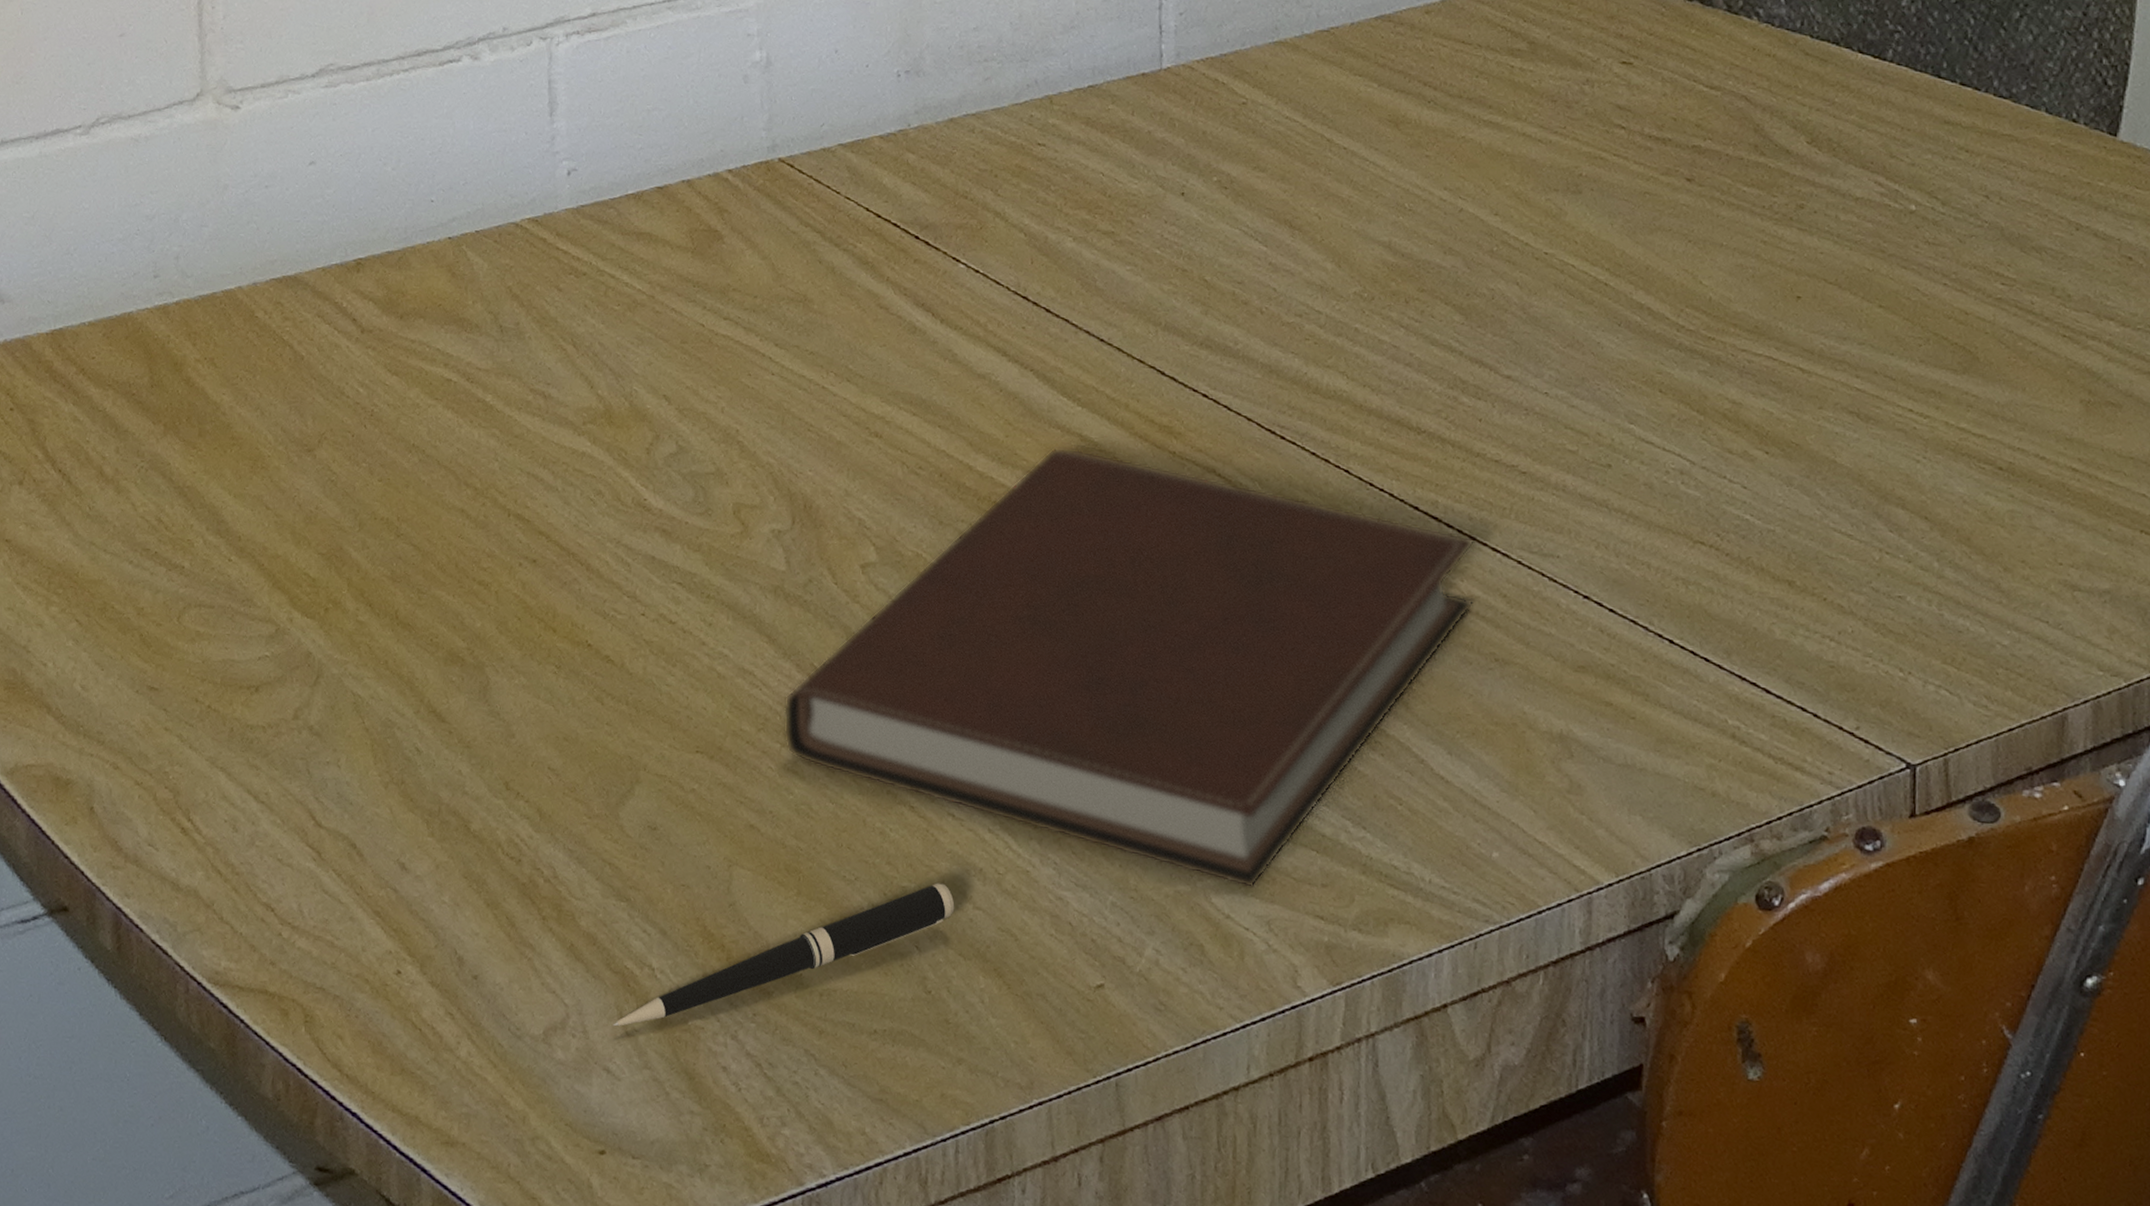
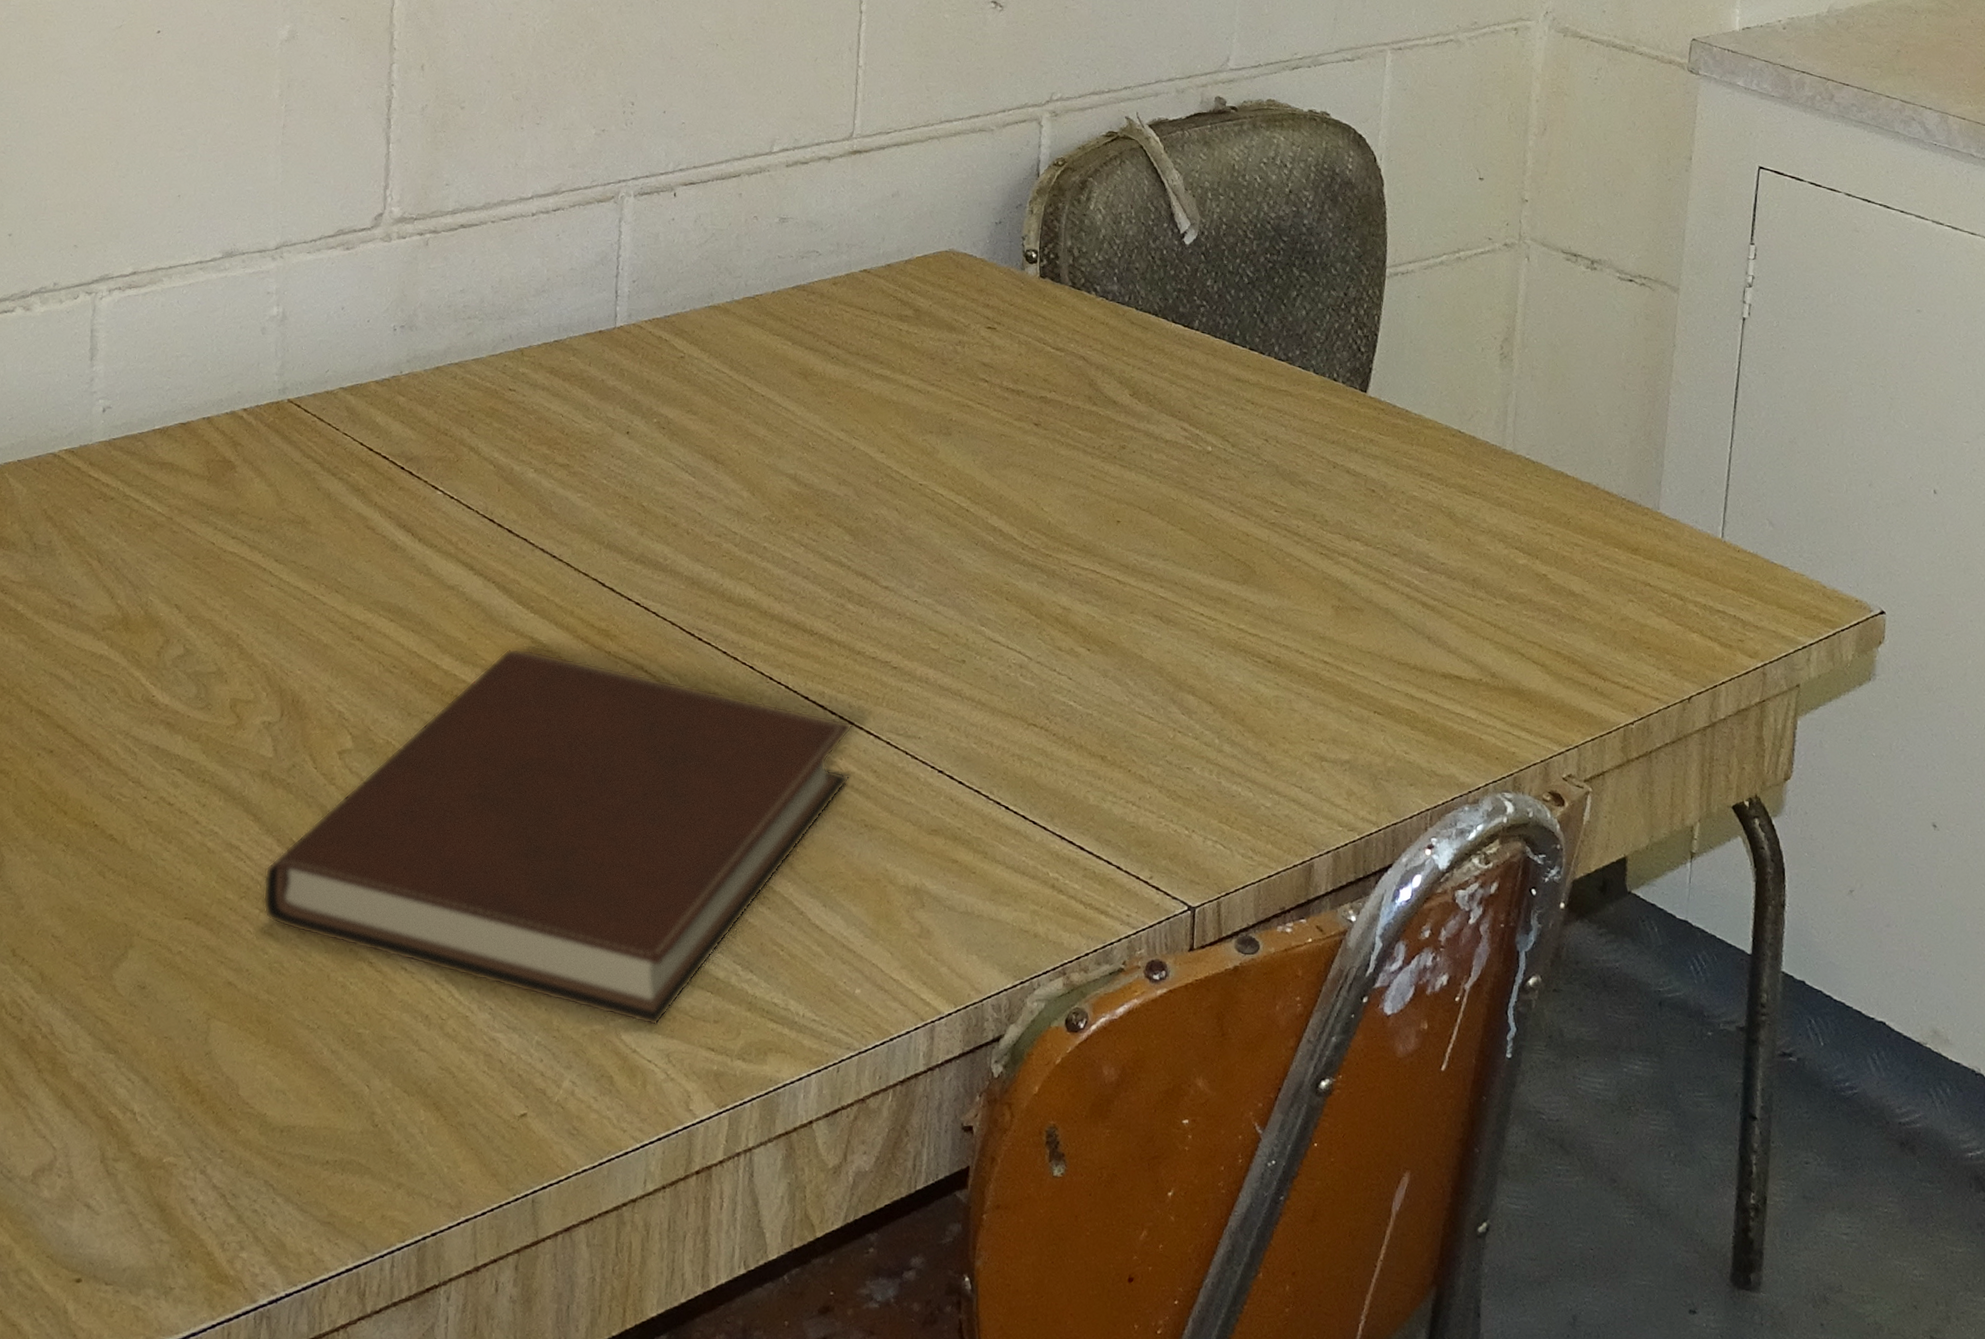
pen: present [613,883,955,1027] -> none [95,1029,403,1166]

